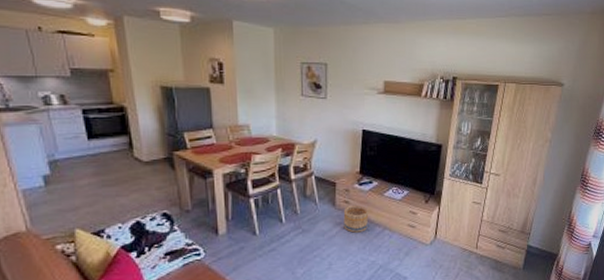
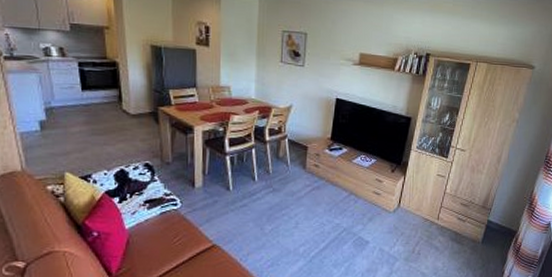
basket: present [343,204,369,233] -> none [312,169,337,196]

